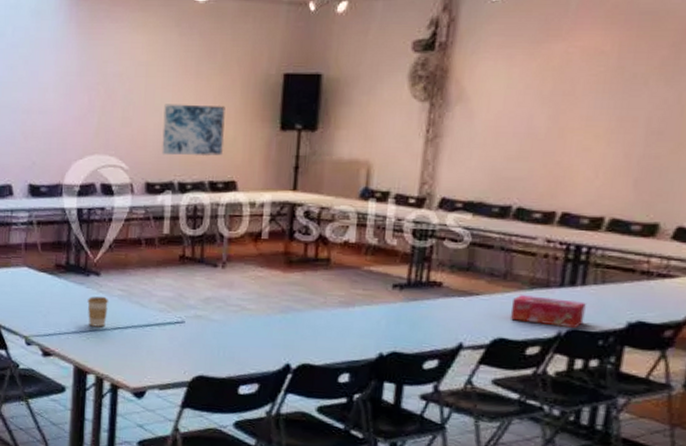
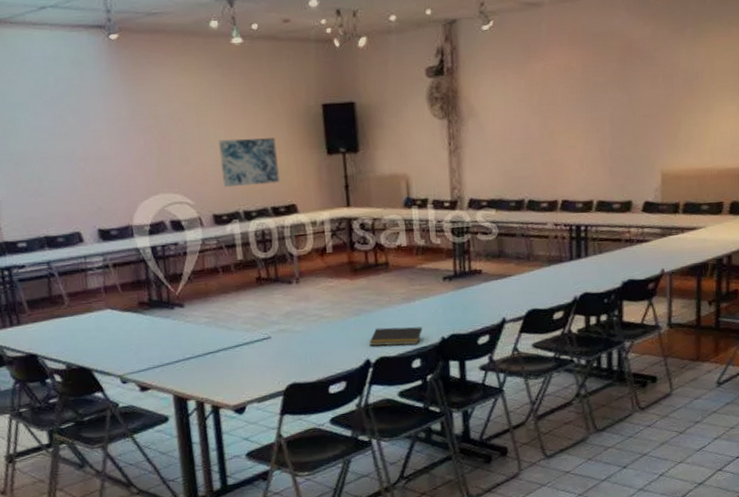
coffee cup: present [87,296,108,327] -> none [175,326,198,356]
notepad: none [293,331,358,357] -> present [369,326,423,346]
tissue box: present [509,295,586,329] -> none [537,270,591,293]

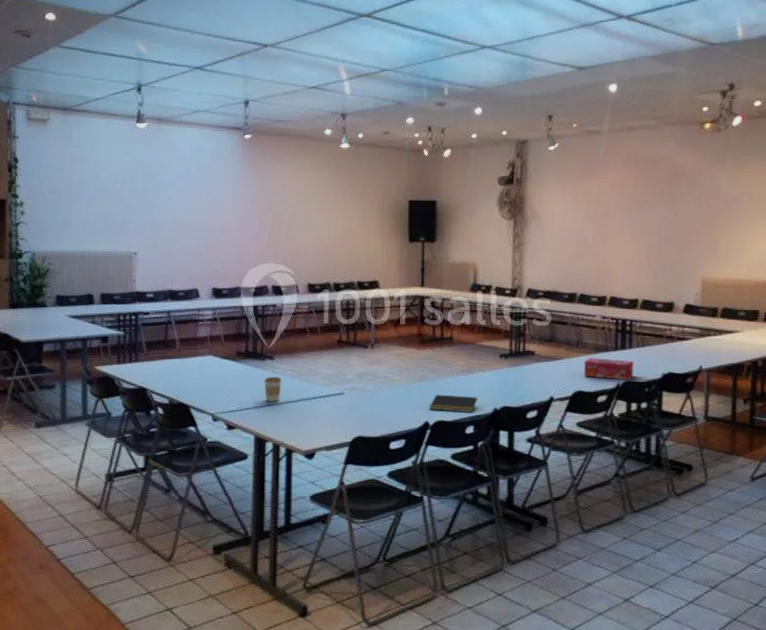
coffee cup: none [175,326,198,356] -> present [264,377,281,402]
wall art: present [218,138,280,188] -> none [320,223,367,263]
tissue box: none [537,270,591,293] -> present [584,358,634,381]

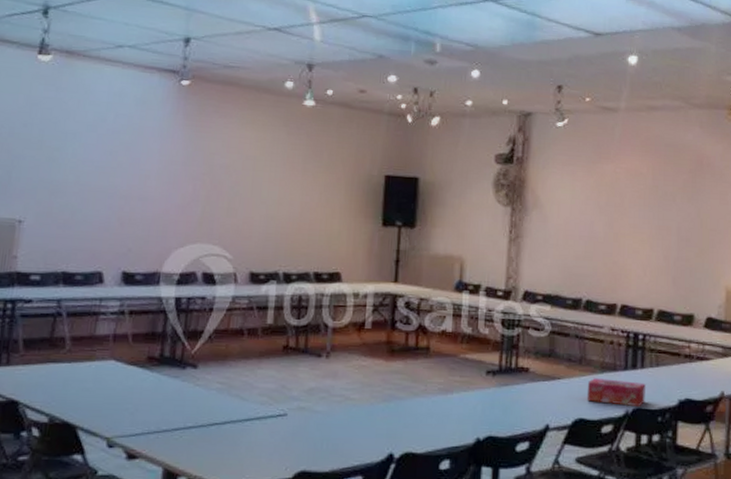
coffee cup: present [264,377,281,402] -> none [182,391,205,424]
notepad: present [429,394,478,413] -> none [396,419,457,443]

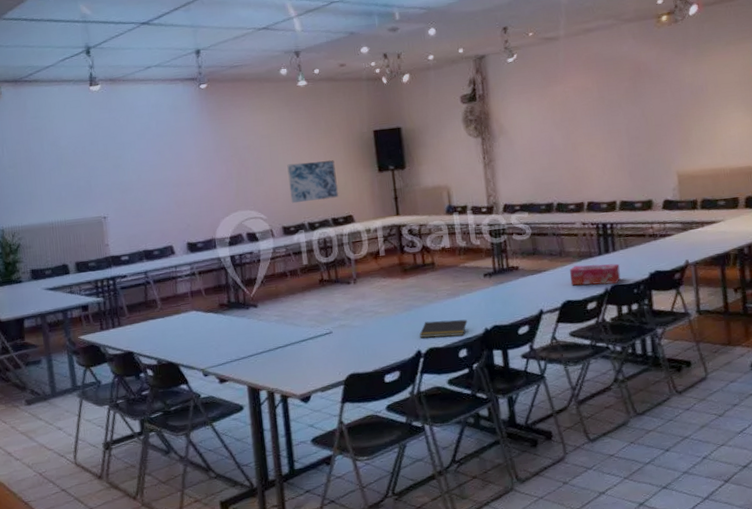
wall art: none [267,197,331,248] -> present [287,160,338,204]
notepad: none [396,419,457,443] -> present [419,319,467,338]

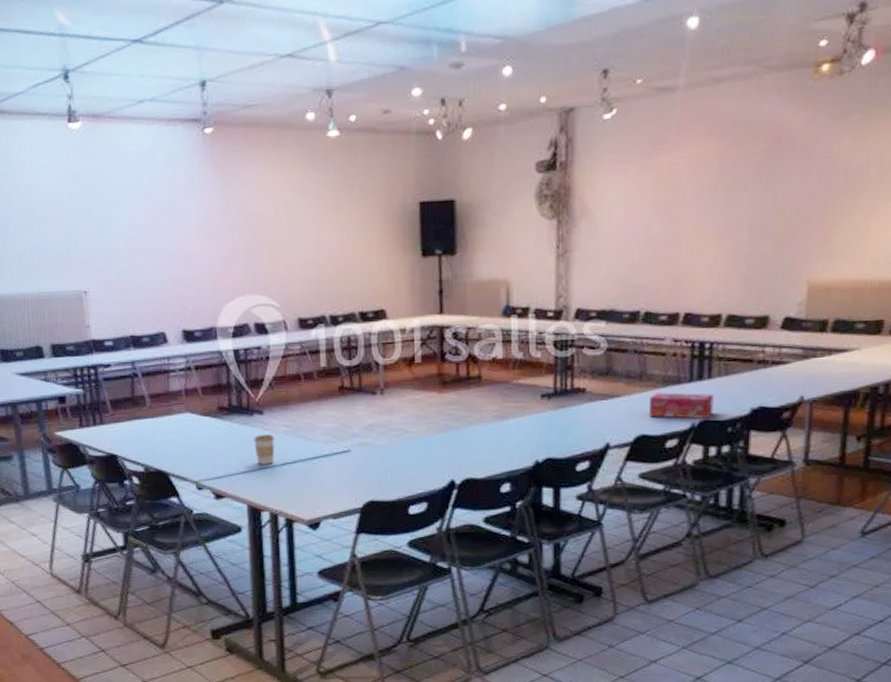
coffee cup: none [250,324,269,350] -> present [253,435,275,465]
wall art: present [287,160,338,204] -> none [308,238,369,290]
notepad: present [419,319,467,338] -> none [455,447,515,468]

